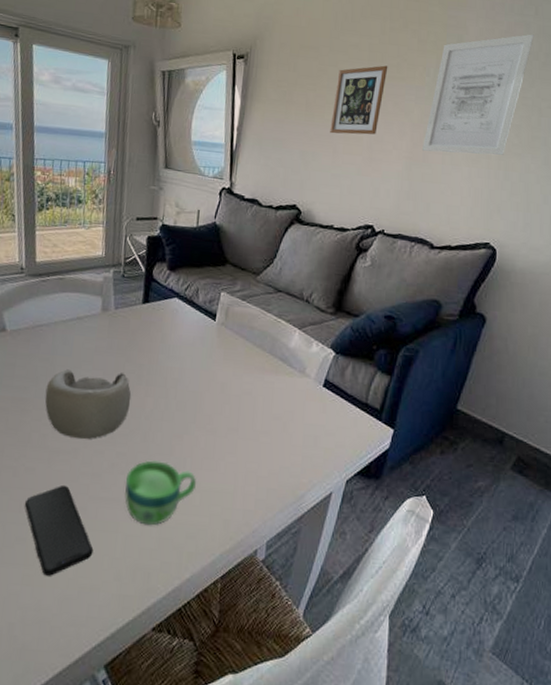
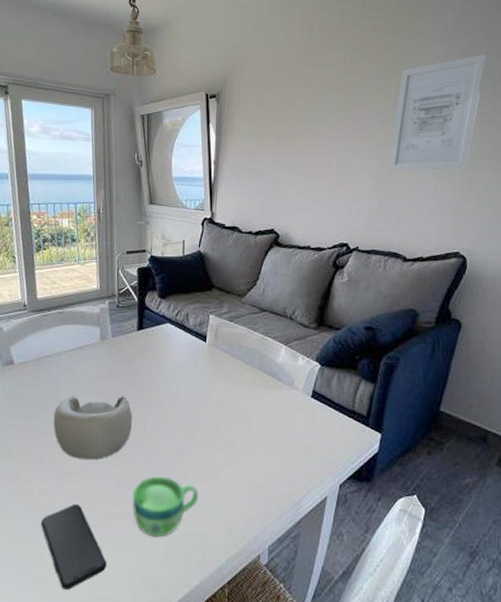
picture frame: present [330,65,388,135] -> none [301,94,351,161]

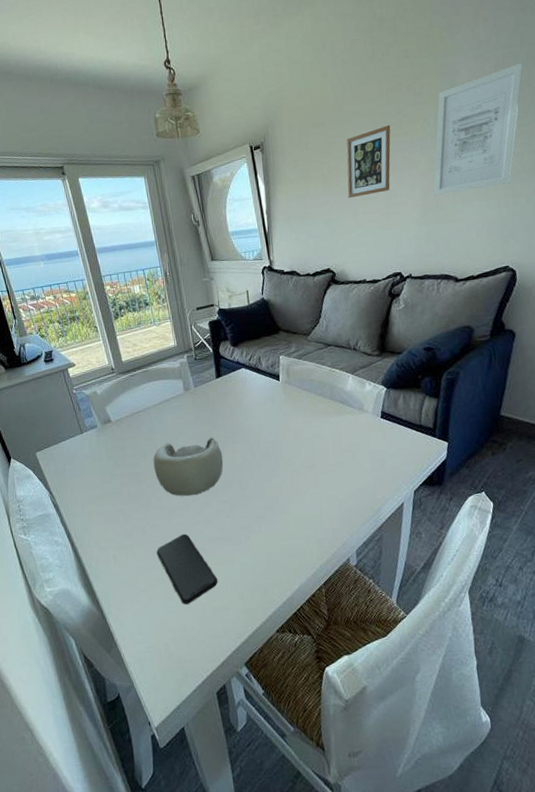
cup: present [132,476,199,538] -> none [231,502,290,554]
picture frame: none [301,94,351,161] -> present [346,125,391,199]

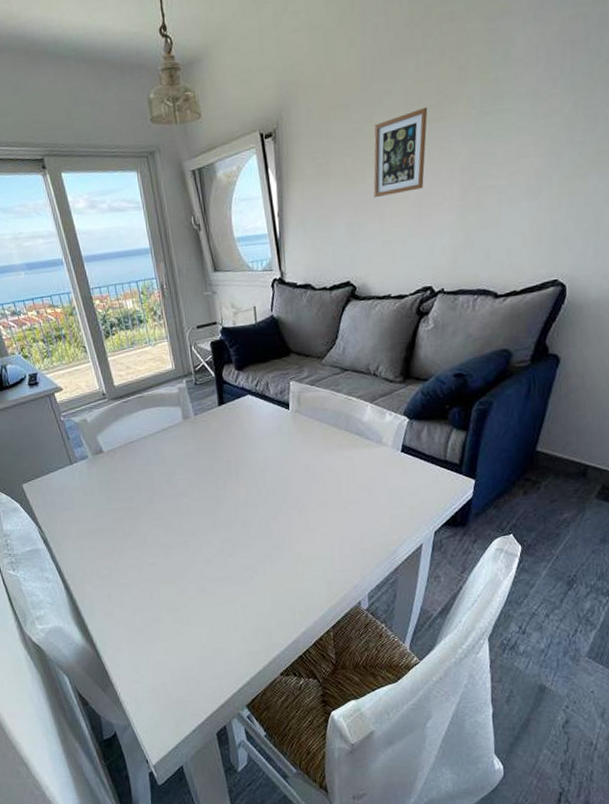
decorative bowl: present [153,438,224,496] -> none [149,471,226,533]
smartphone: present [156,533,218,604] -> none [153,572,219,645]
wall art: present [433,62,523,196] -> none [475,27,594,195]

